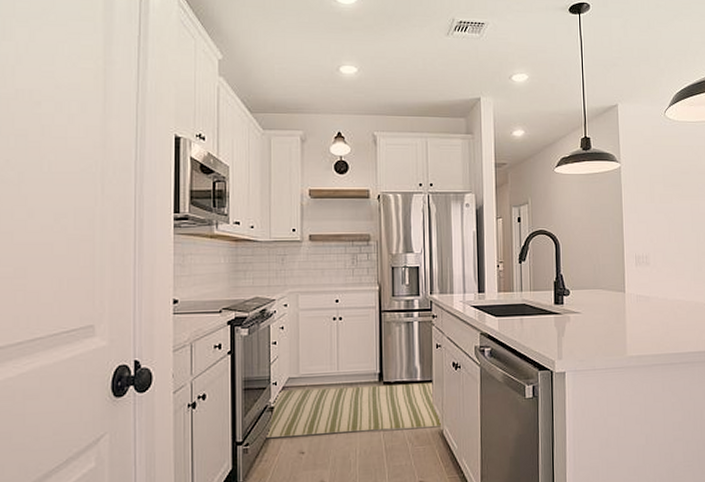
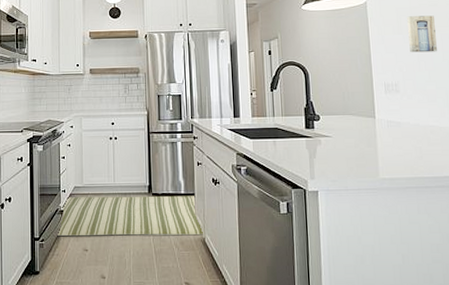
wall art: none [660,184,687,223] -> present [407,15,437,53]

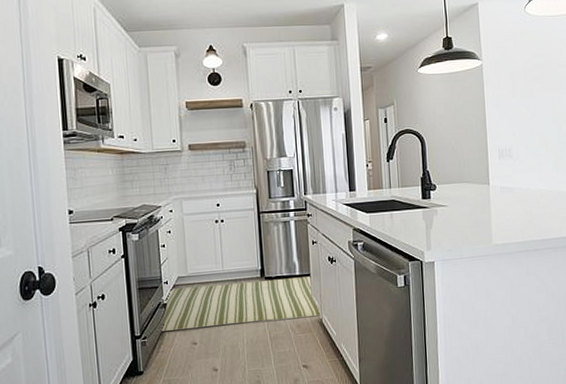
wall art: present [407,15,437,53] -> none [521,77,548,117]

